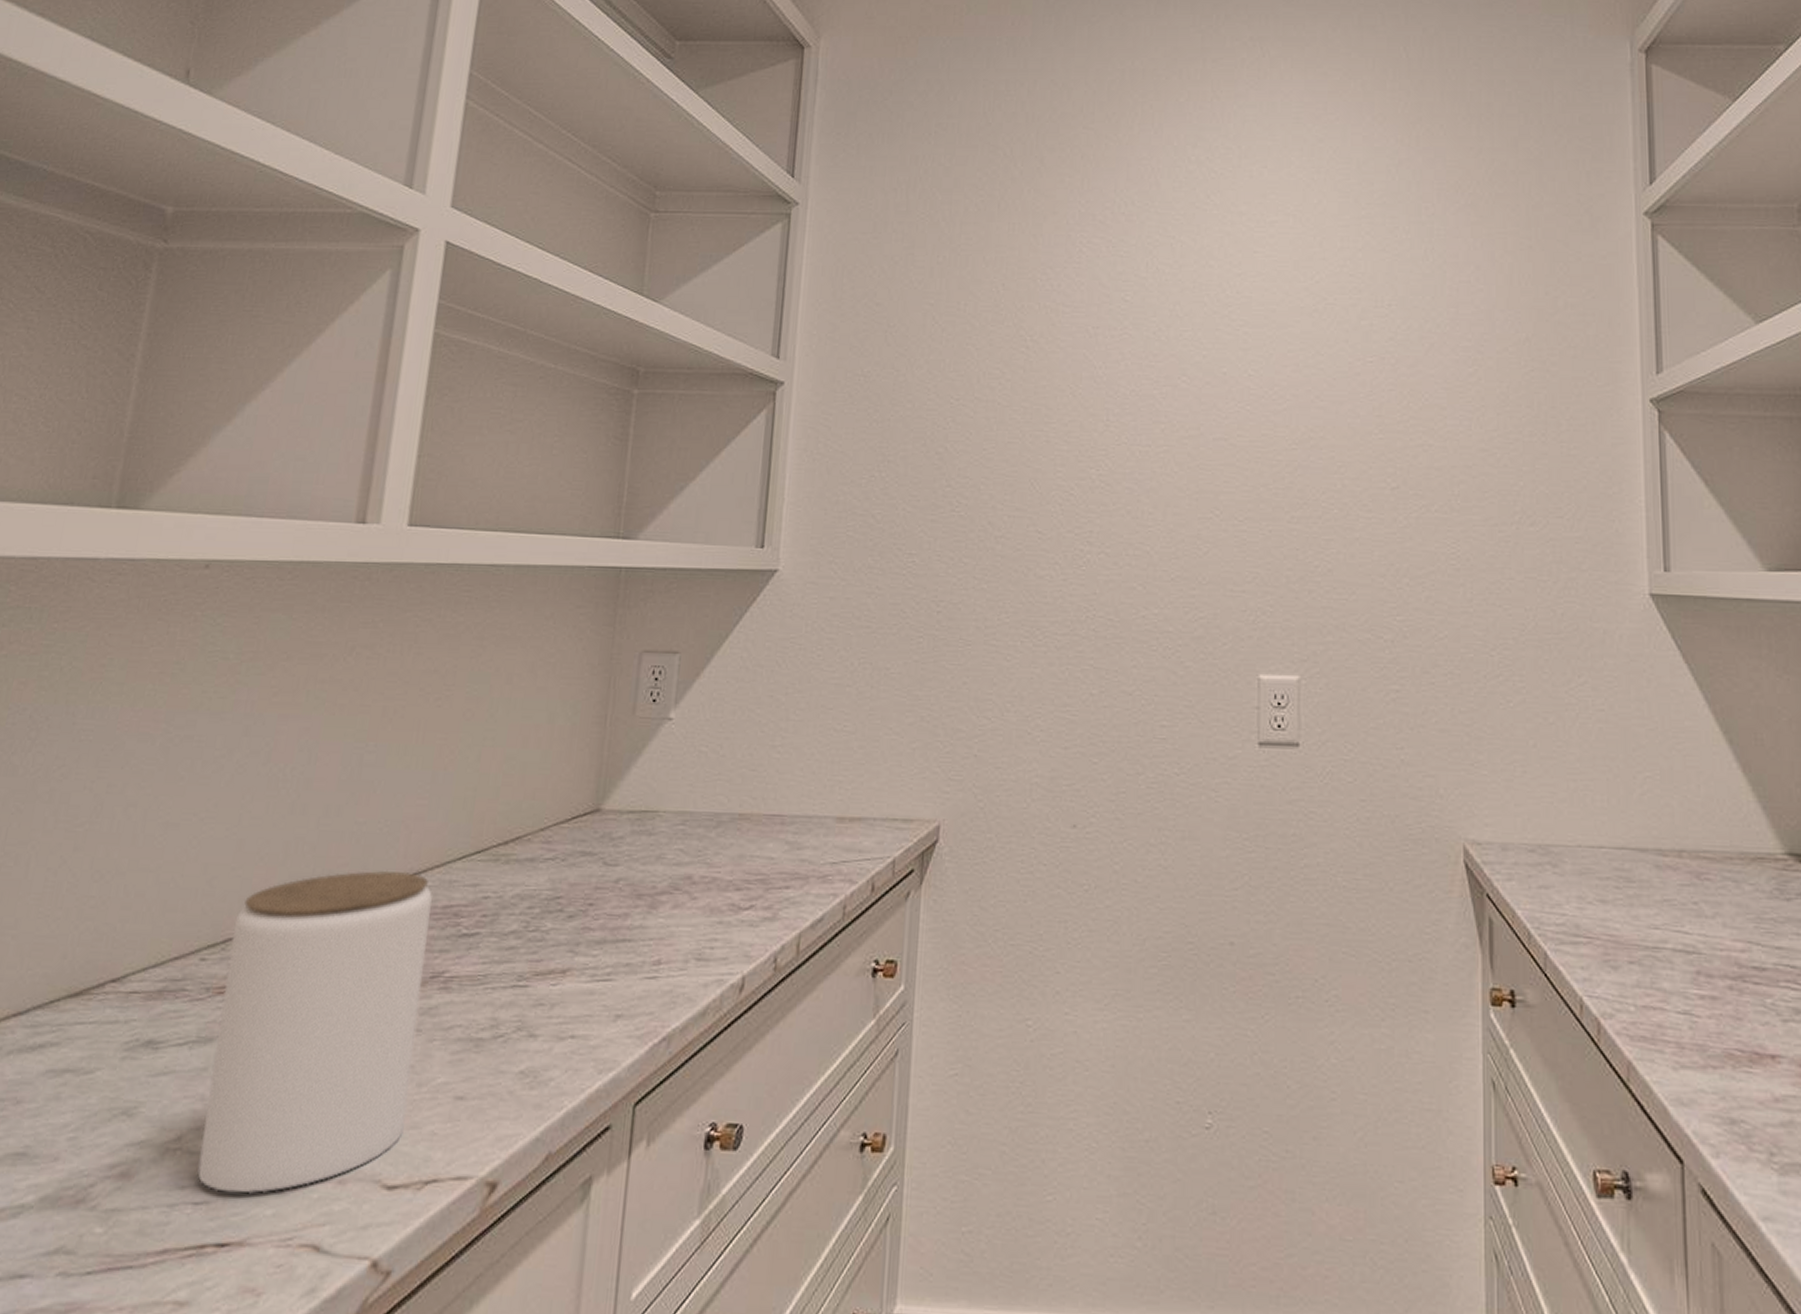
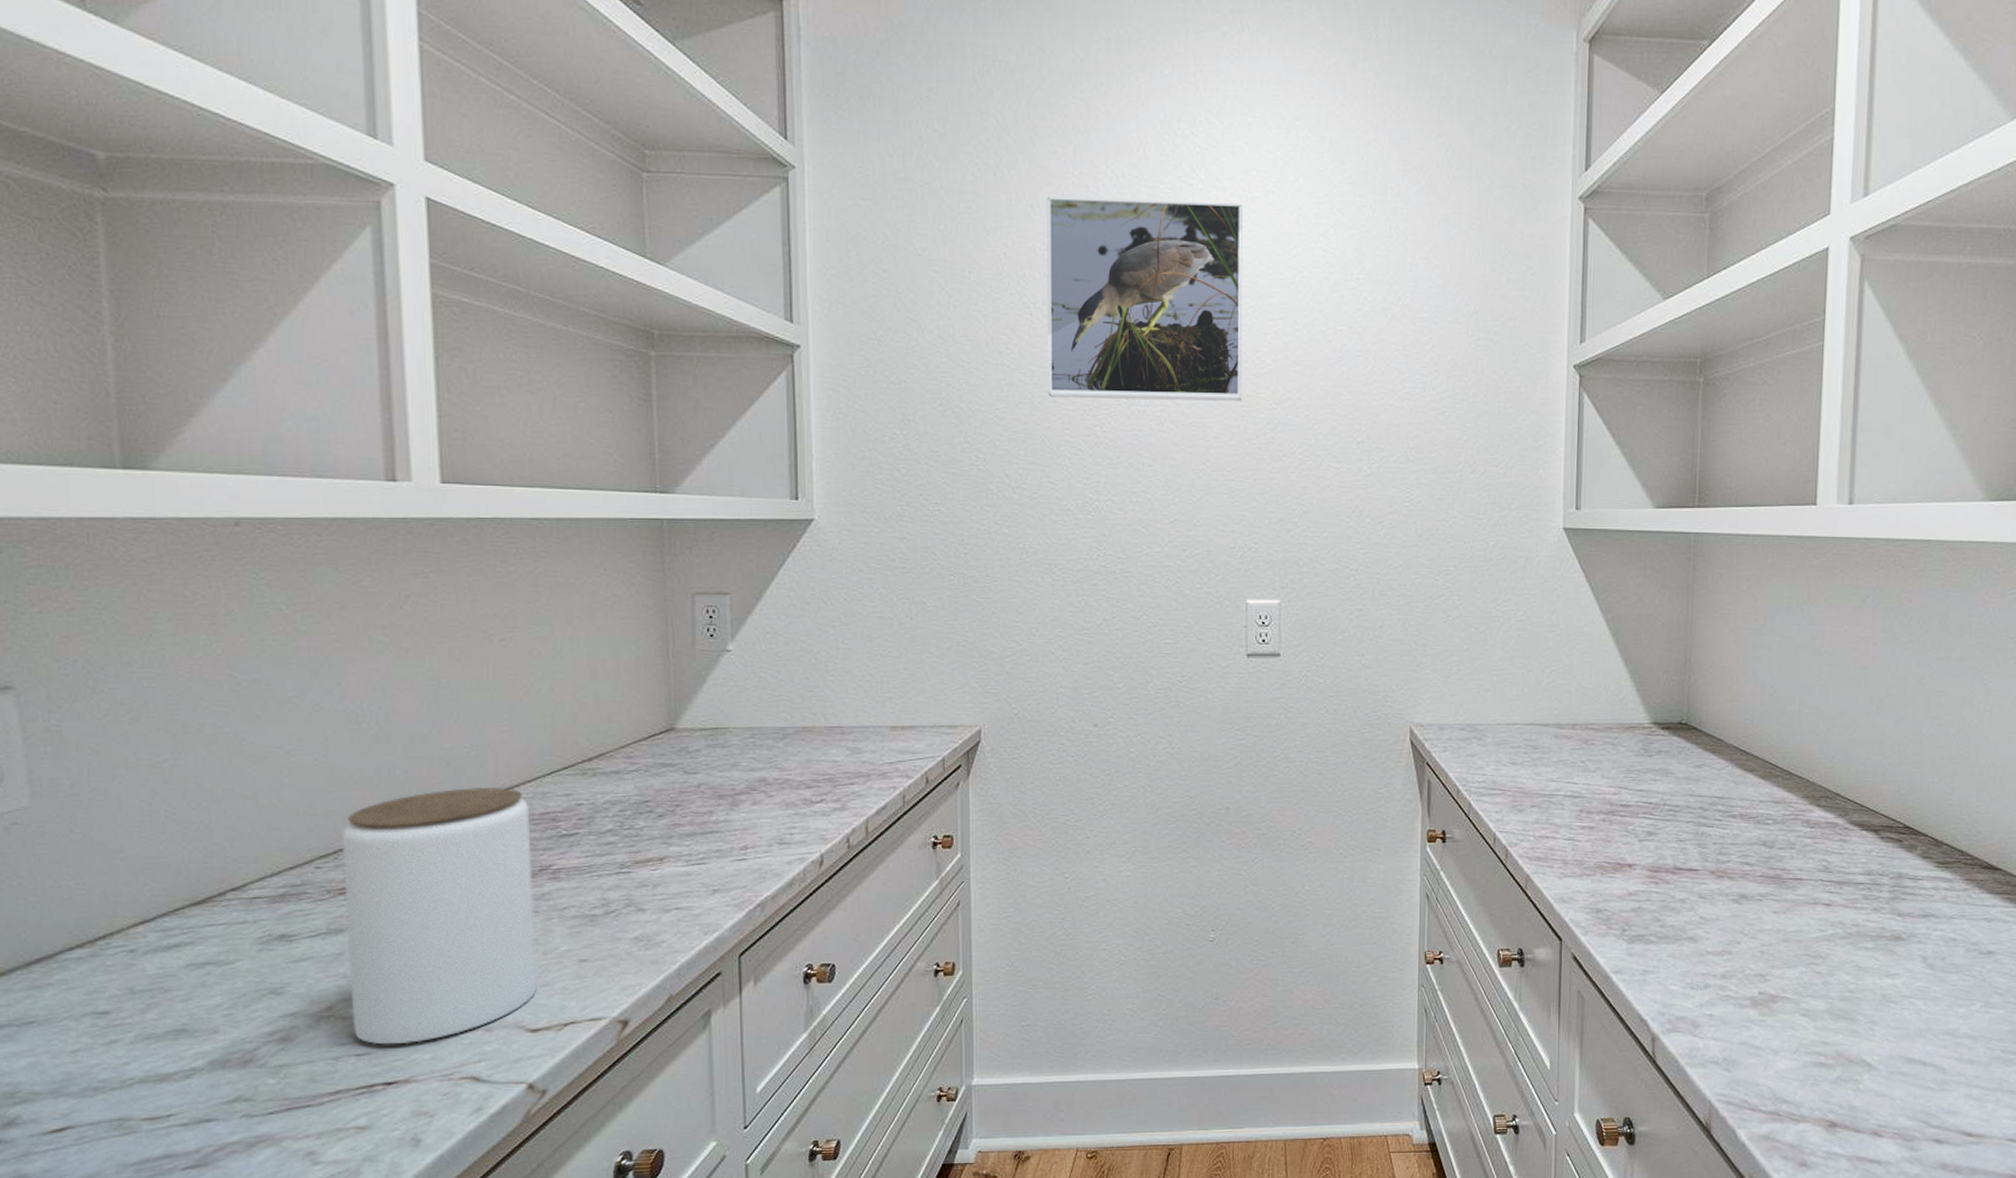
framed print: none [1040,226,1261,441] -> present [1046,196,1244,401]

